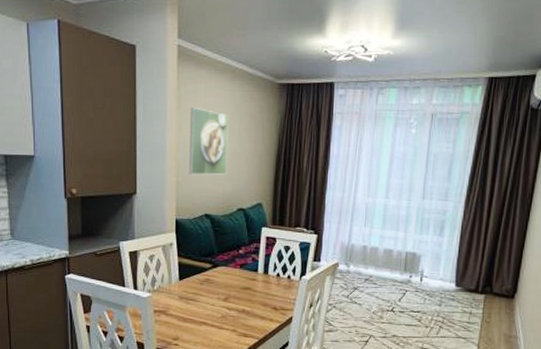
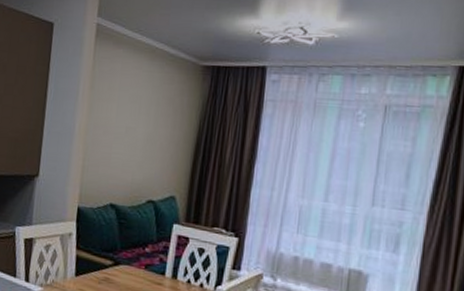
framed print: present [189,107,229,175] -> none [96,88,145,162]

